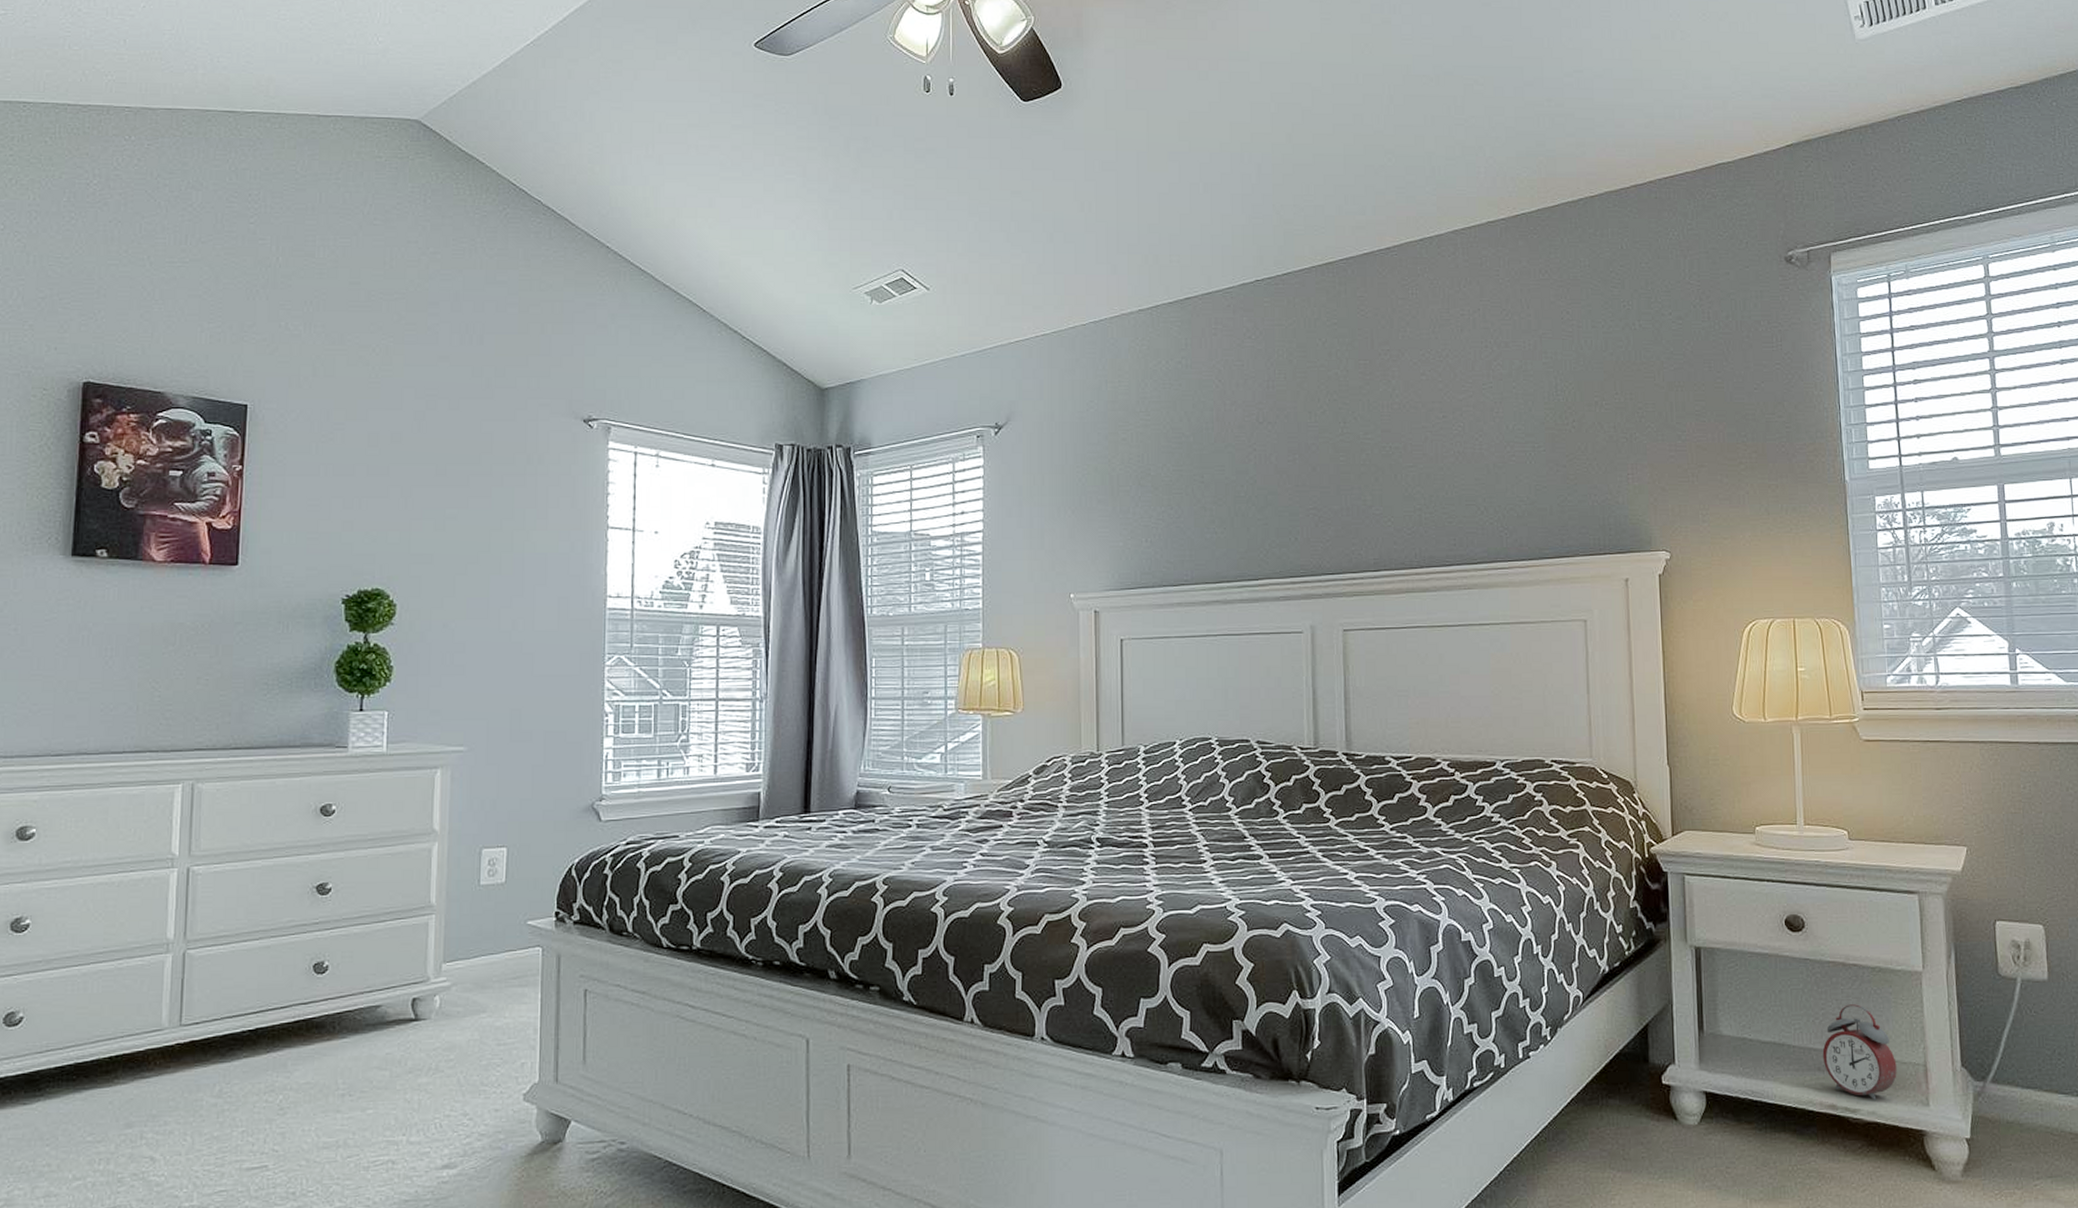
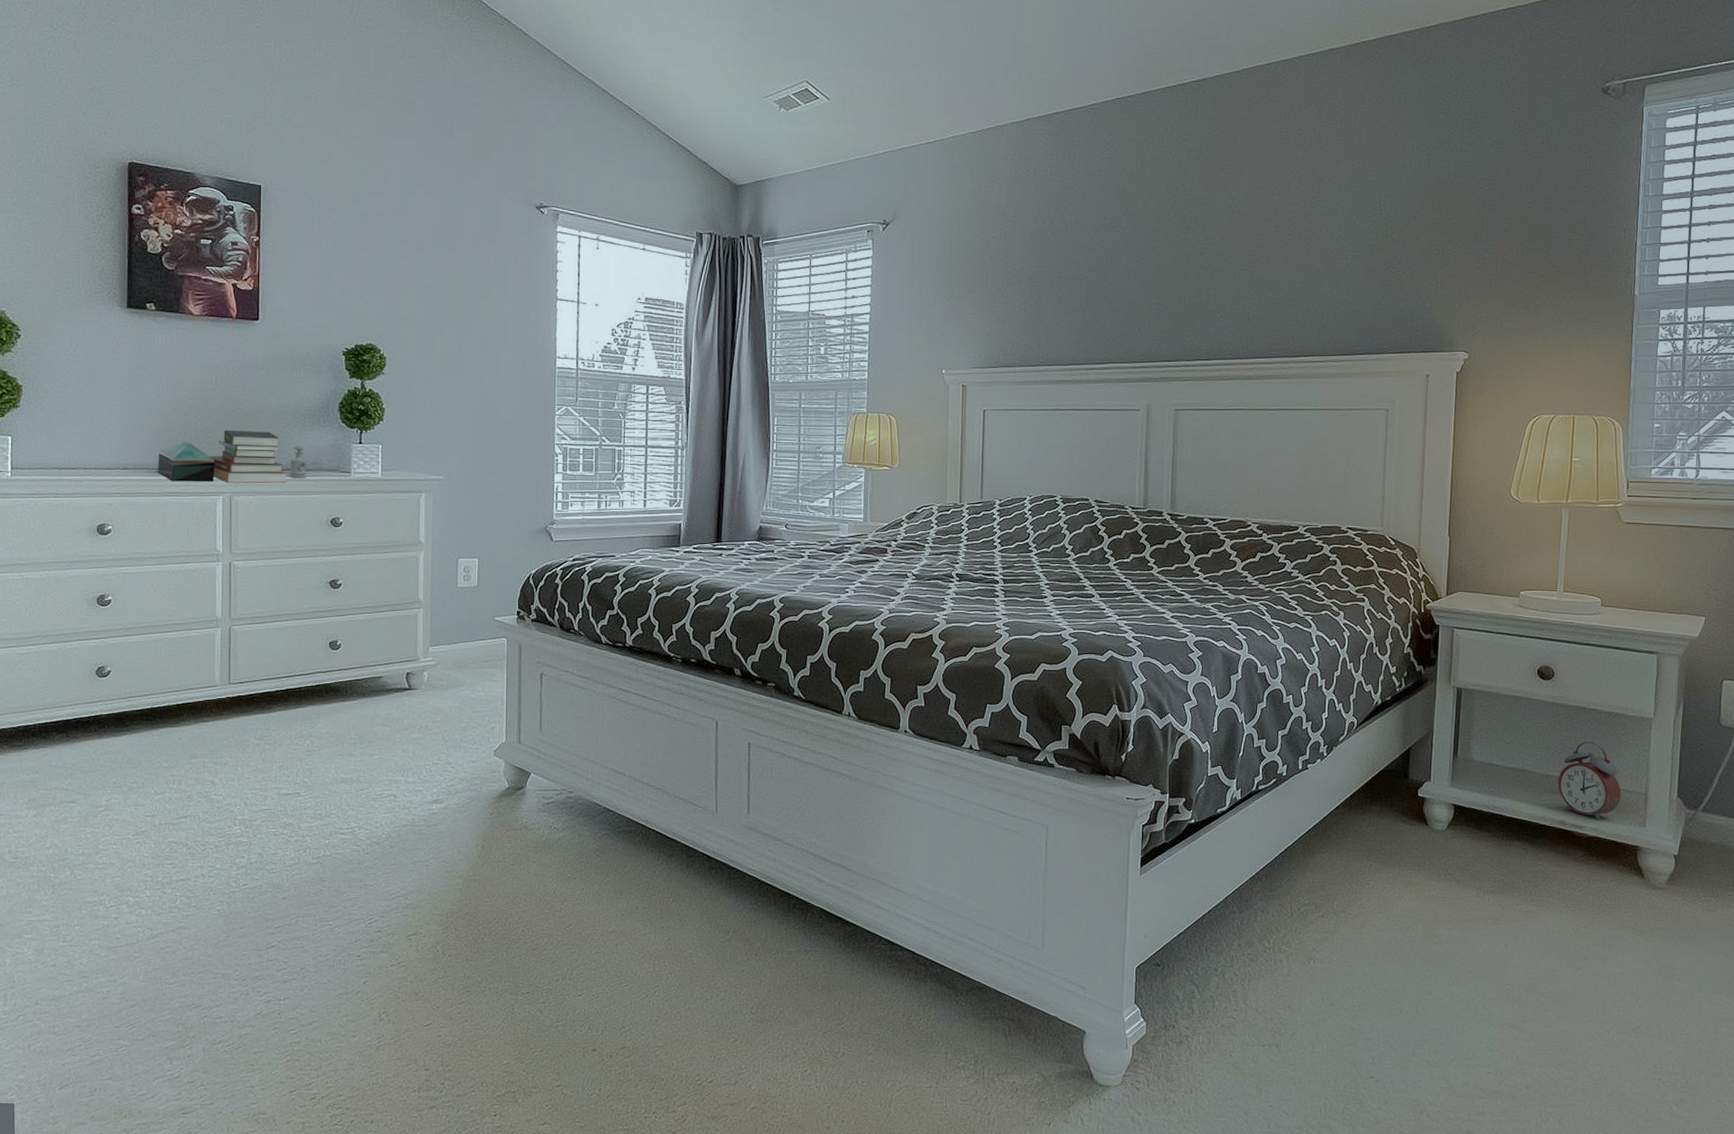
jewelry box: none [100,717,175,769] -> present [158,441,216,483]
books: none [167,700,266,767] -> present [209,429,287,484]
perfume bottle: none [268,716,293,759] -> present [288,445,308,479]

